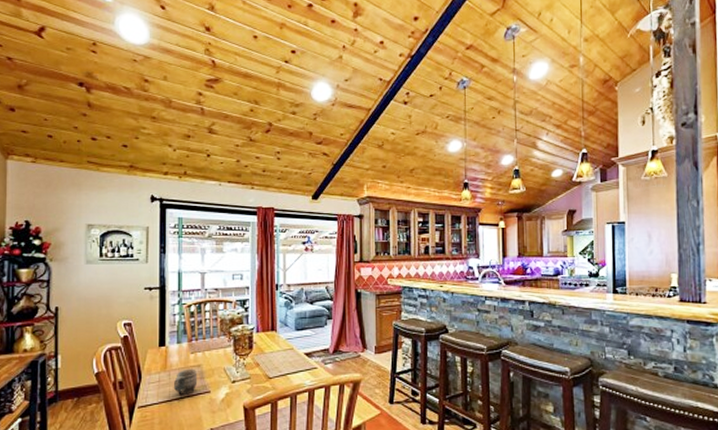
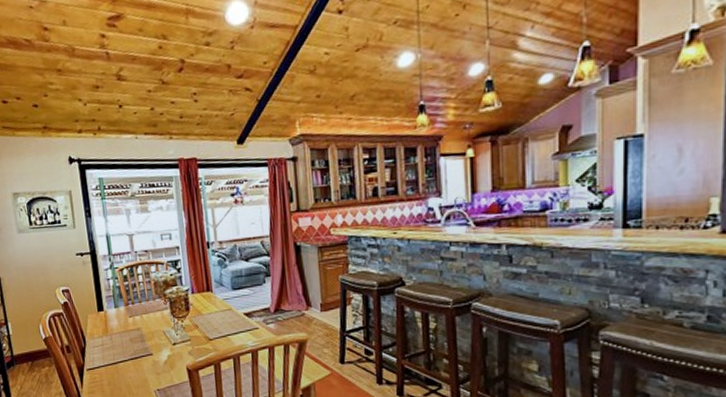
mug: present [173,368,198,395] -> none [116,332,139,358]

